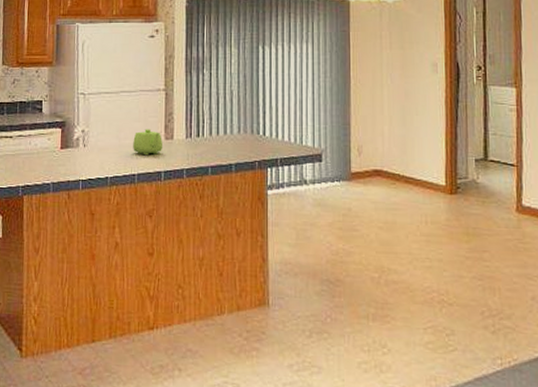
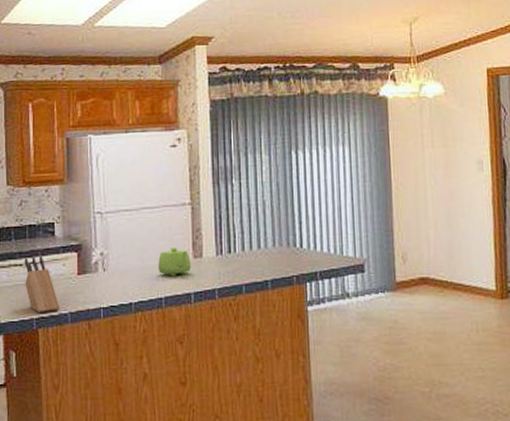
knife block: none [14,130,44,181] -> present [24,255,60,312]

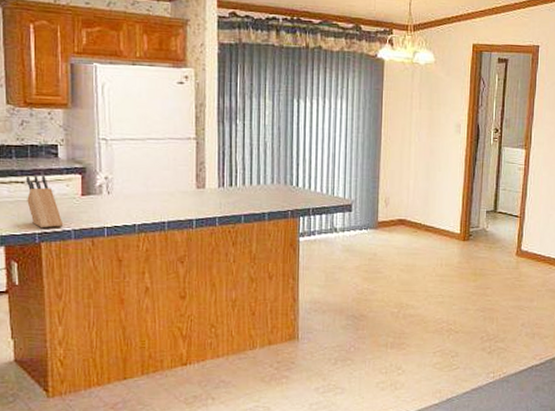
teapot: present [158,247,192,277] -> none [162,177,195,204]

